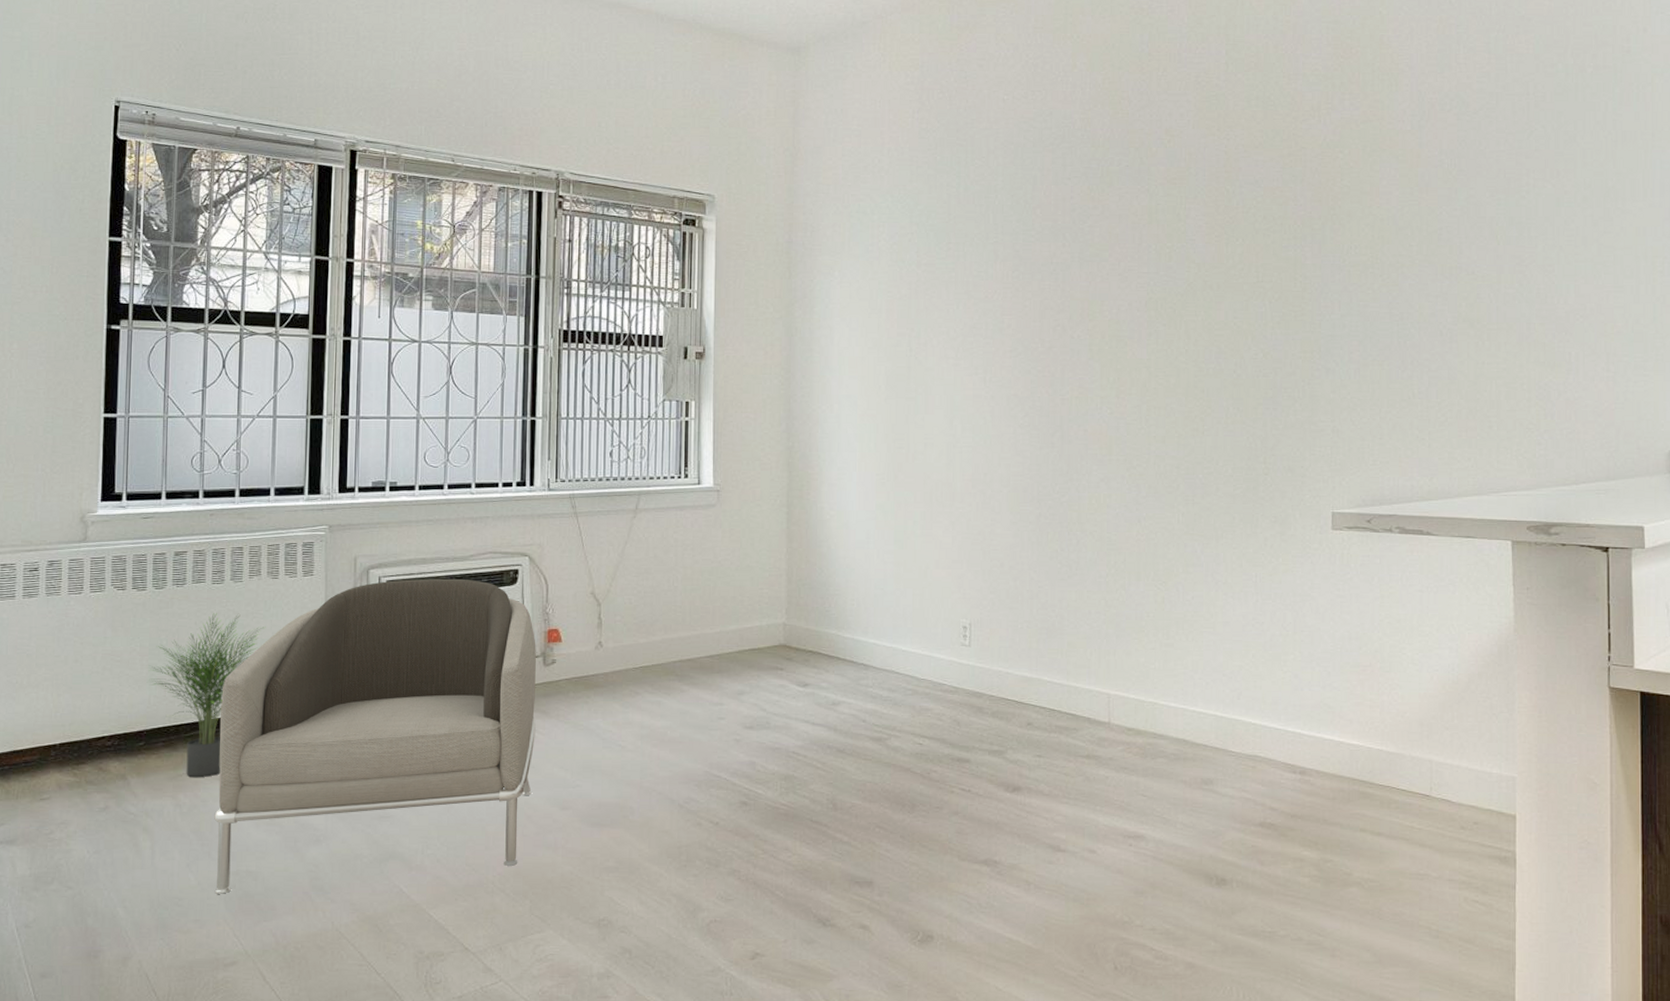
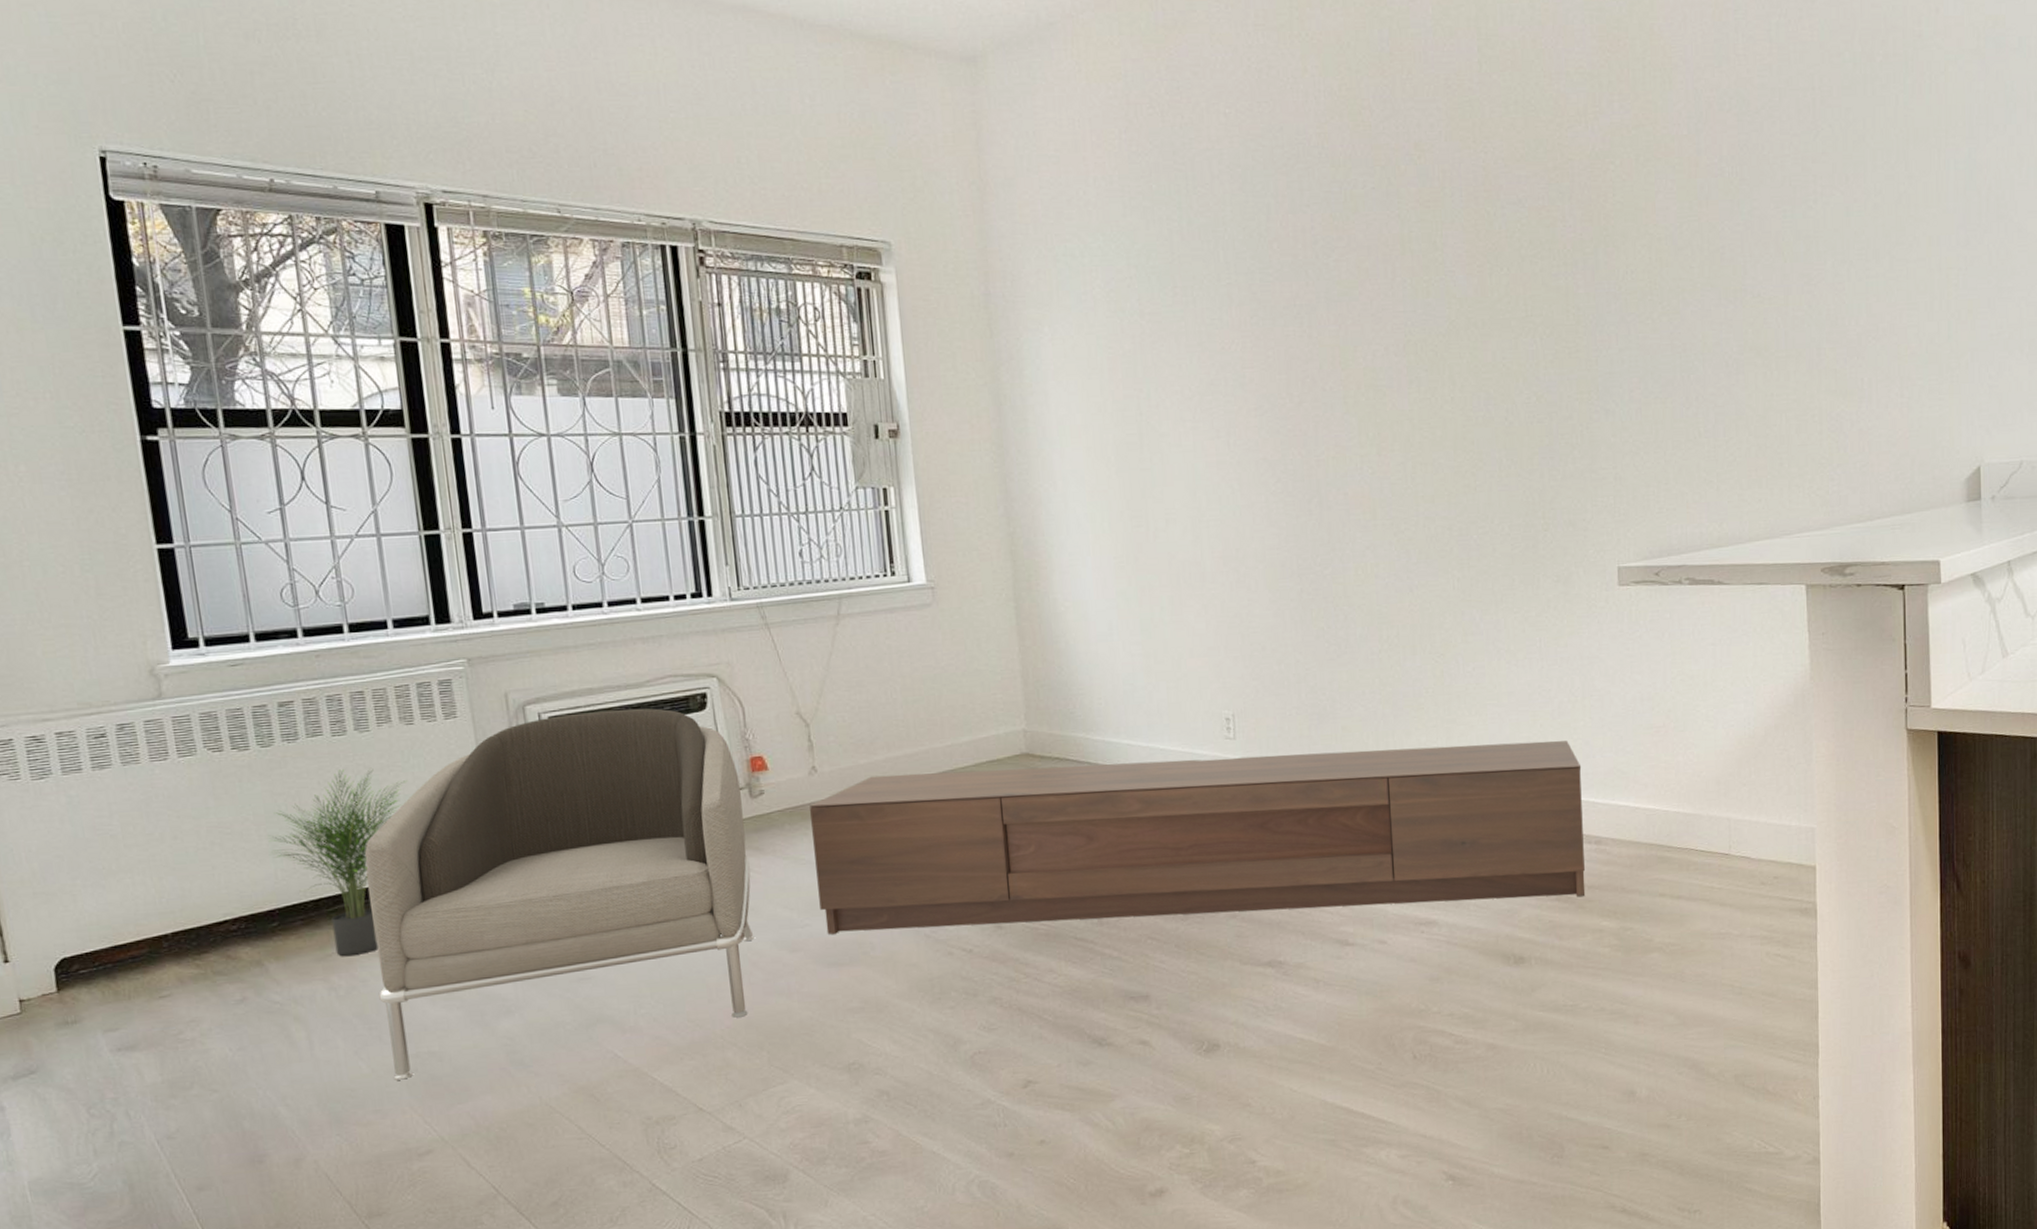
tv stand: none [591,654,1290,825] -> present [810,740,1586,935]

